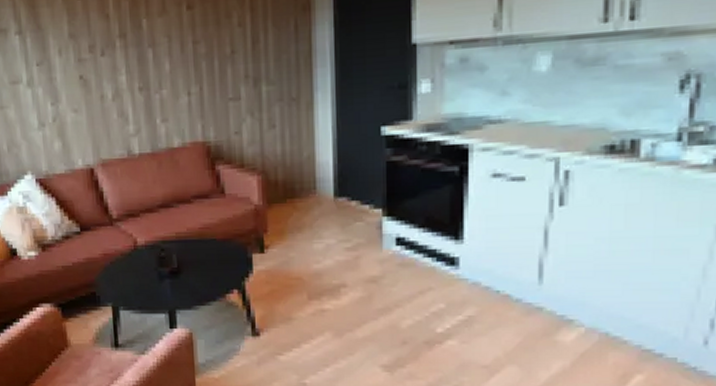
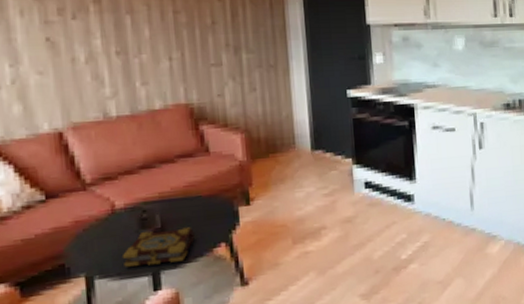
book: none [142,269,208,303] -> present [121,227,195,267]

